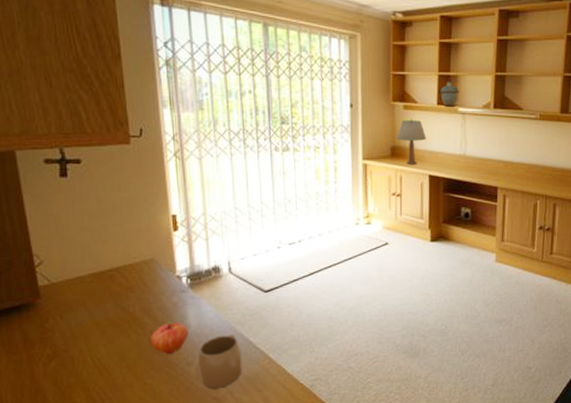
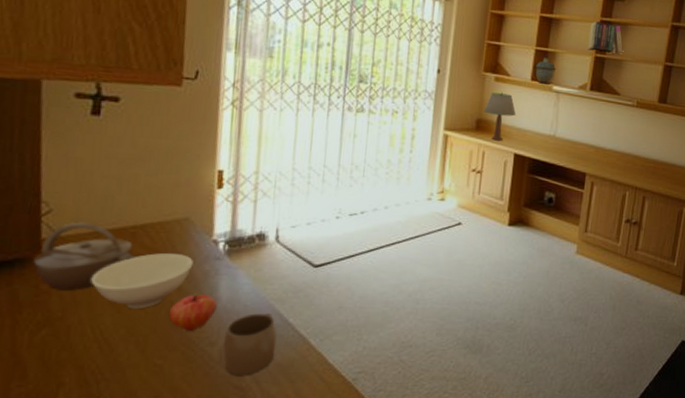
teapot: none [36,269,117,328] -> present [33,222,137,290]
bowl: none [83,290,164,339] -> present [91,253,193,310]
books: none [487,40,522,71] -> present [587,21,623,55]

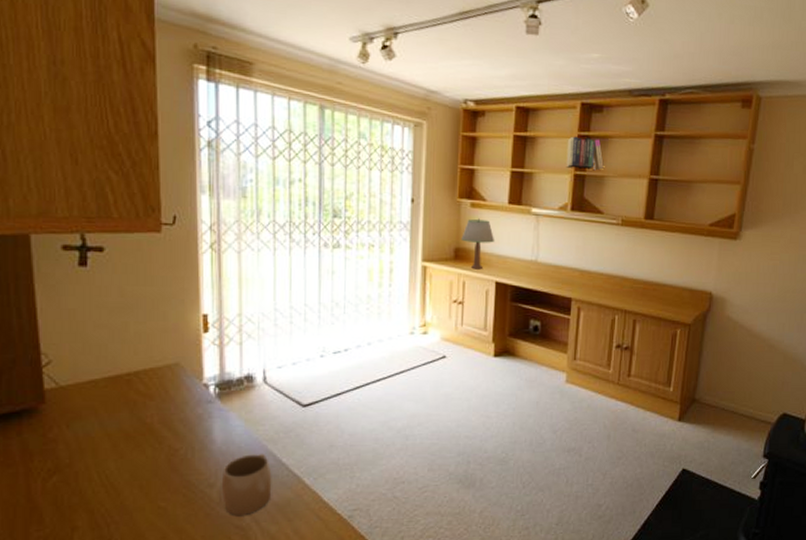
teapot: present [33,222,137,290] -> none [39,371,133,438]
bowl: present [91,253,193,310] -> none [93,399,187,454]
fruit: present [168,294,217,331] -> none [168,437,212,473]
decorative jar: present [535,53,556,84] -> none [512,175,533,207]

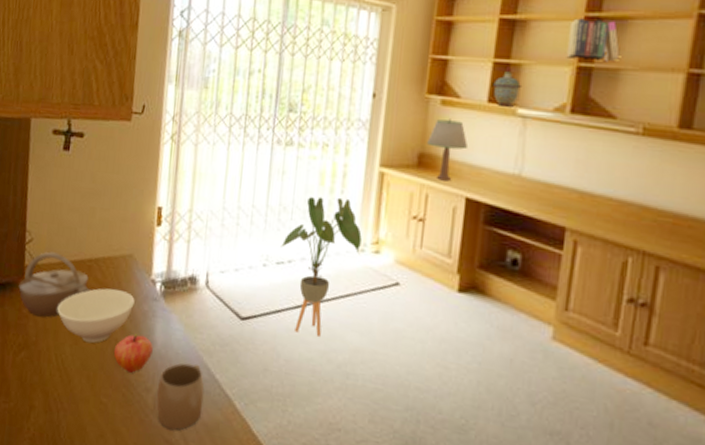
teapot: none [39,371,133,438] -> present [19,251,91,317]
bowl: none [93,399,187,454] -> present [57,288,135,344]
fruit: none [168,437,212,473] -> present [113,334,153,373]
house plant: none [336,290,411,410] -> present [280,196,362,336]
decorative jar: none [512,175,533,207] -> present [493,66,521,107]

